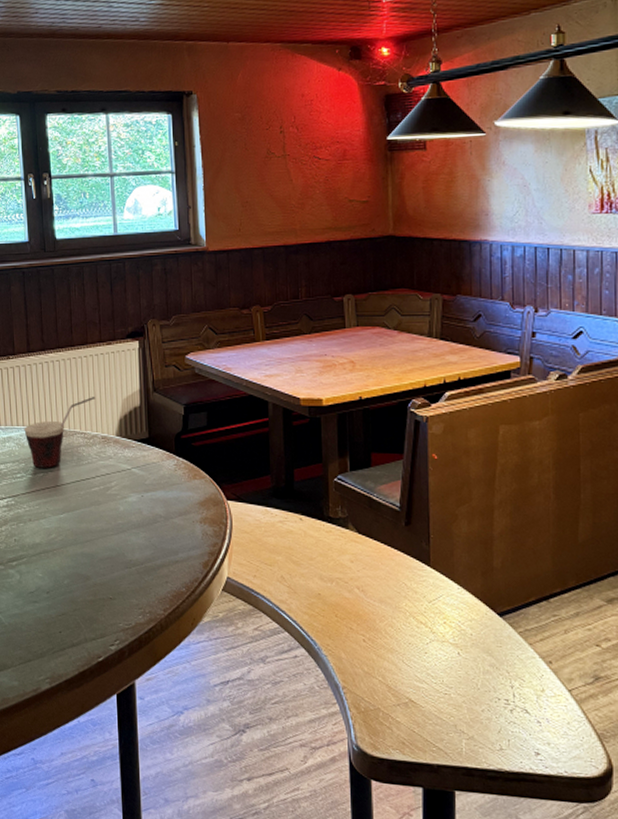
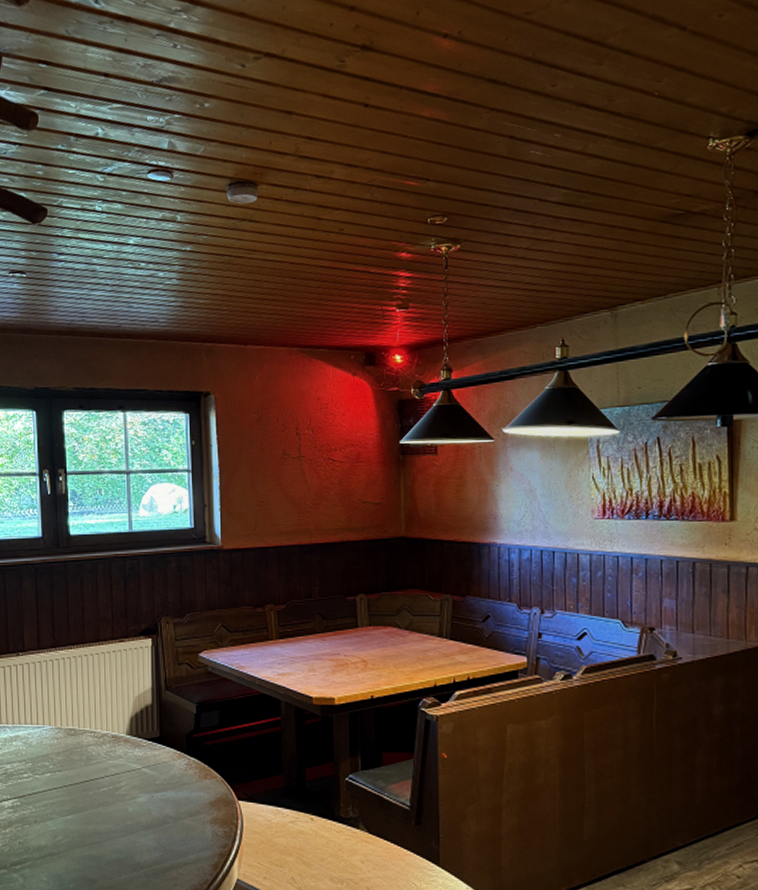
cup: present [24,396,95,468] -> none [32,694,106,768]

